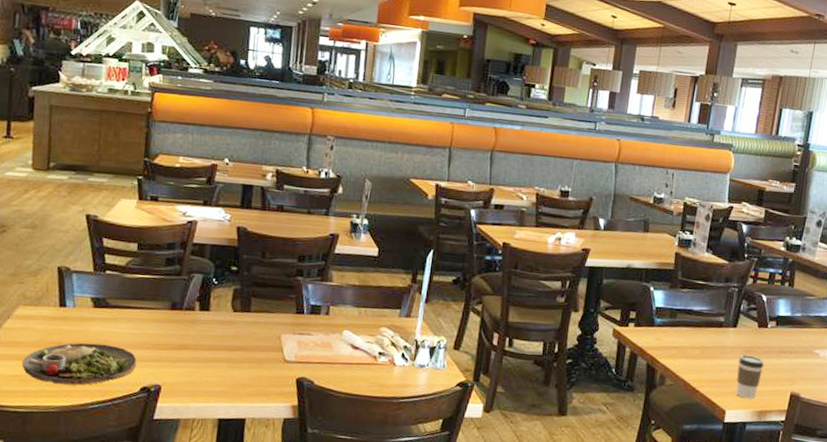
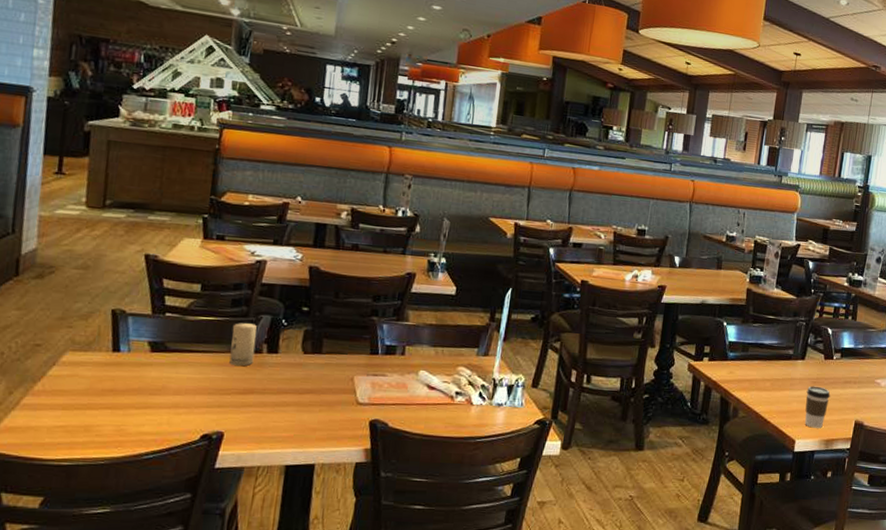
dinner plate: present [22,343,137,385] -> none [68,389,198,435]
candle: none [165,281,189,323] -> present [229,323,257,367]

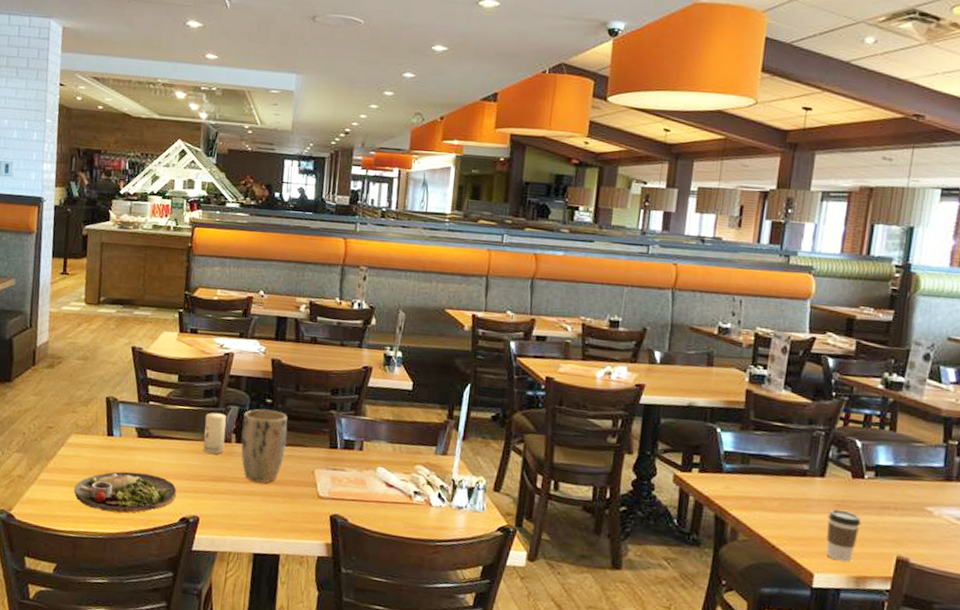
dinner plate: none [68,389,198,435] -> present [74,471,177,513]
plant pot: none [273,317,326,393] -> present [241,409,288,483]

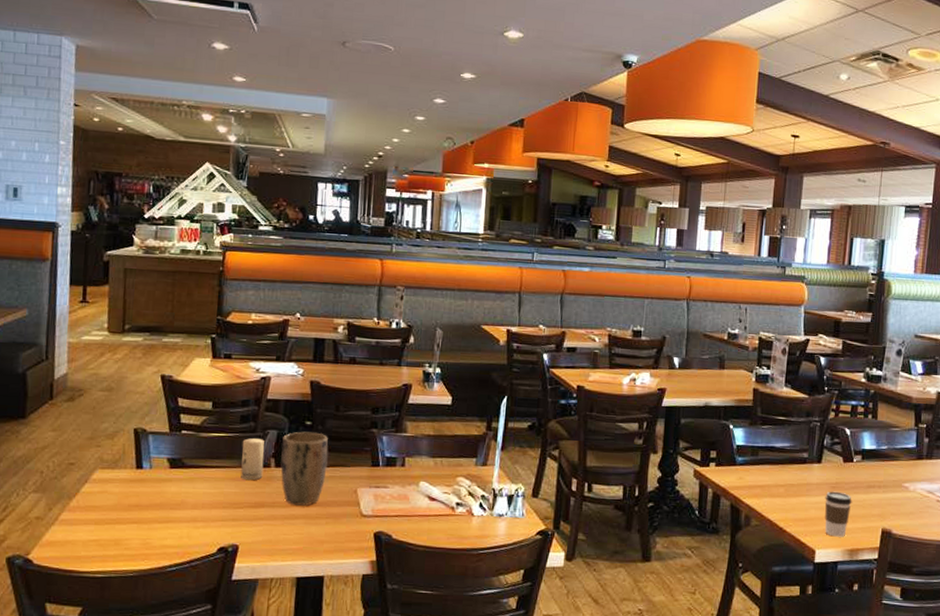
dinner plate: present [74,471,177,513] -> none [100,504,214,548]

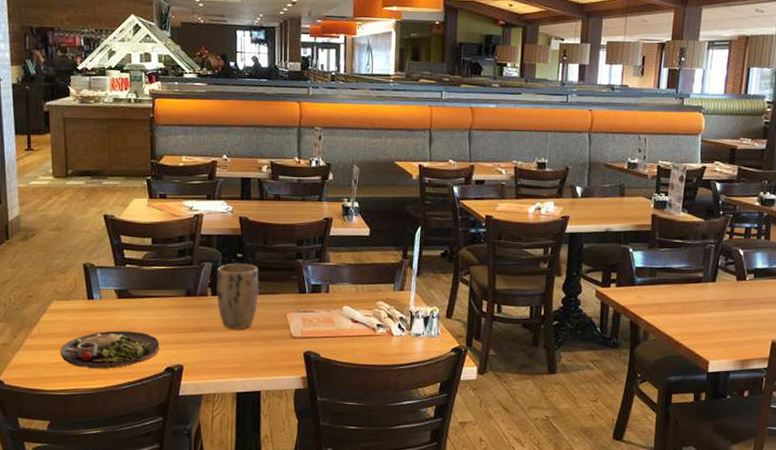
dinner plate: none [100,504,214,548] -> present [60,330,160,369]
candle: present [241,438,264,481] -> none [181,270,201,308]
coffee cup: present [825,491,852,537] -> none [718,307,744,349]

